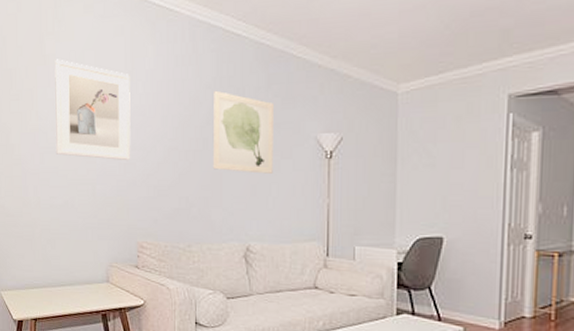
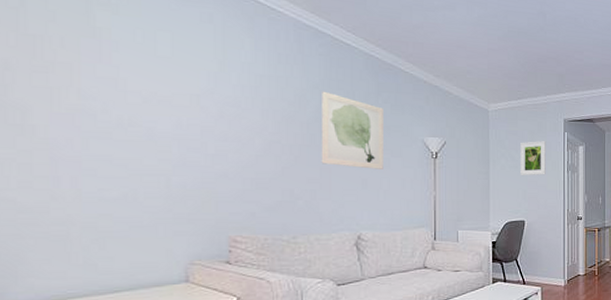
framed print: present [54,59,131,161] -> none [108,34,221,152]
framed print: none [439,128,478,178] -> present [520,141,546,176]

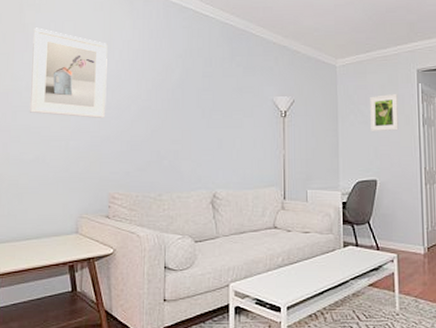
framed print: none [108,34,221,152] -> present [29,27,108,119]
wall art: present [321,91,385,169] -> none [183,59,238,130]

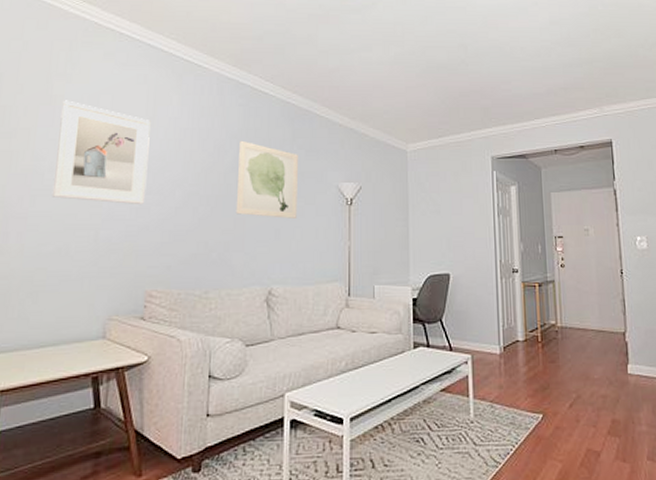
wall art: none [183,59,238,130] -> present [235,140,299,219]
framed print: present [370,94,399,132] -> none [443,182,473,222]

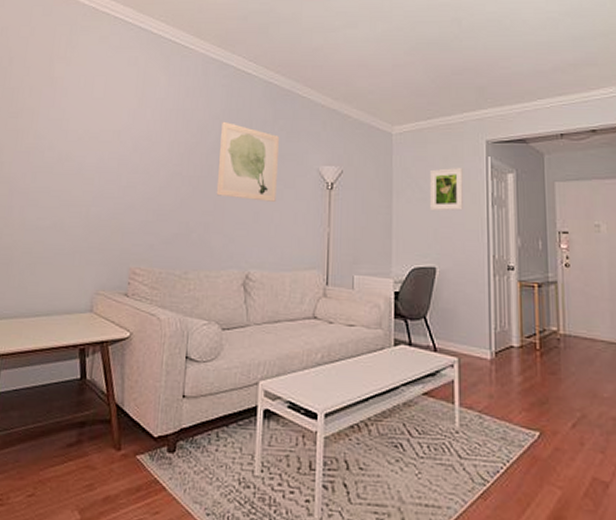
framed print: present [52,100,151,205] -> none [50,82,140,184]
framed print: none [443,182,473,222] -> present [430,168,463,211]

